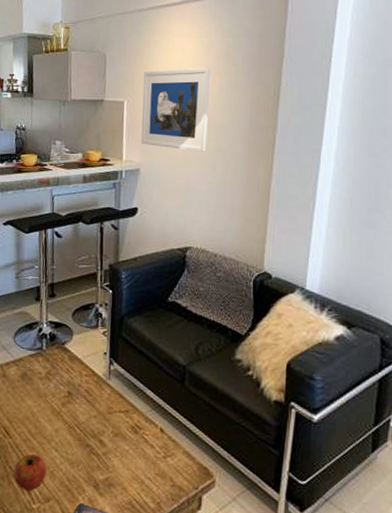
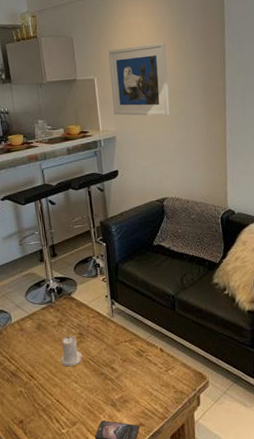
fruit: present [14,454,47,491] -> none [42,389,70,419]
candle: none [43,391,68,431] -> present [61,334,83,367]

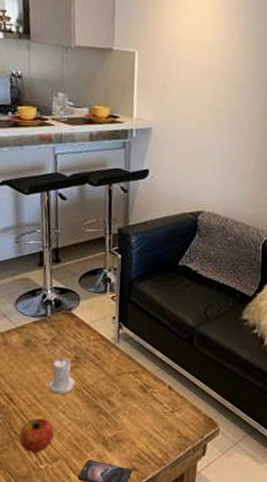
fruit: none [42,389,70,419] -> present [19,418,54,452]
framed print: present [108,42,170,116] -> none [153,19,230,113]

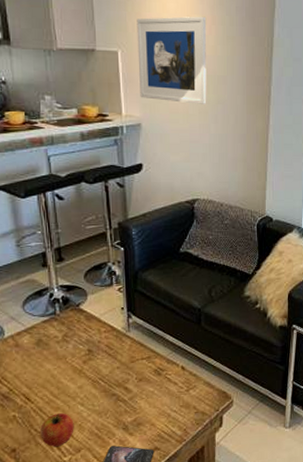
candle: present [49,356,76,394] -> none [65,351,91,388]
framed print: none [153,19,230,113] -> present [137,16,207,104]

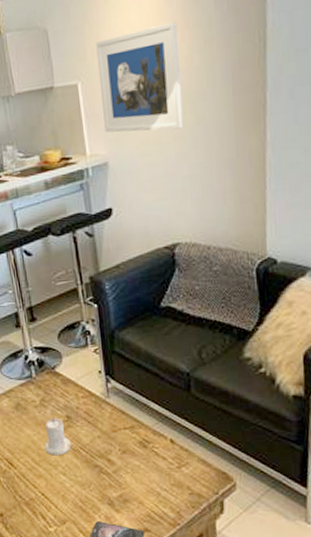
fruit: present [40,413,74,447] -> none [24,481,58,515]
candle: none [65,351,91,388] -> present [45,417,72,456]

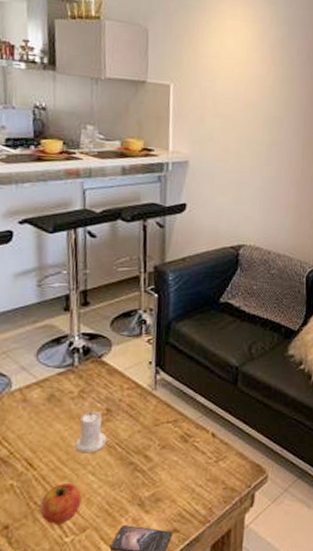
fruit: none [24,481,58,515] -> present [40,483,82,524]
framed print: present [96,21,183,133] -> none [190,53,266,145]

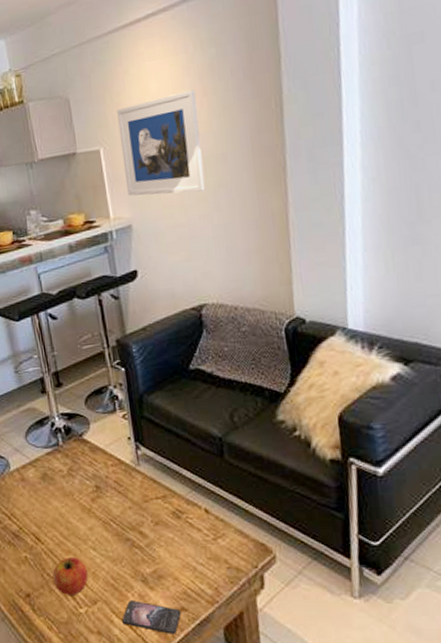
candle: present [76,410,107,454] -> none [73,487,102,529]
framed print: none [190,53,266,145] -> present [117,89,205,196]

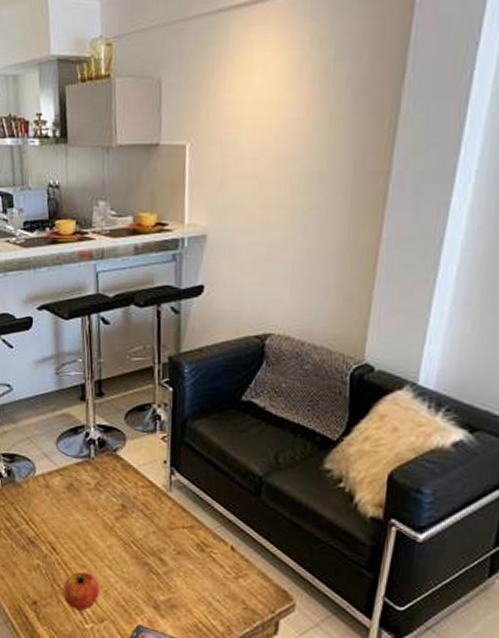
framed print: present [117,89,205,196] -> none [208,92,304,210]

